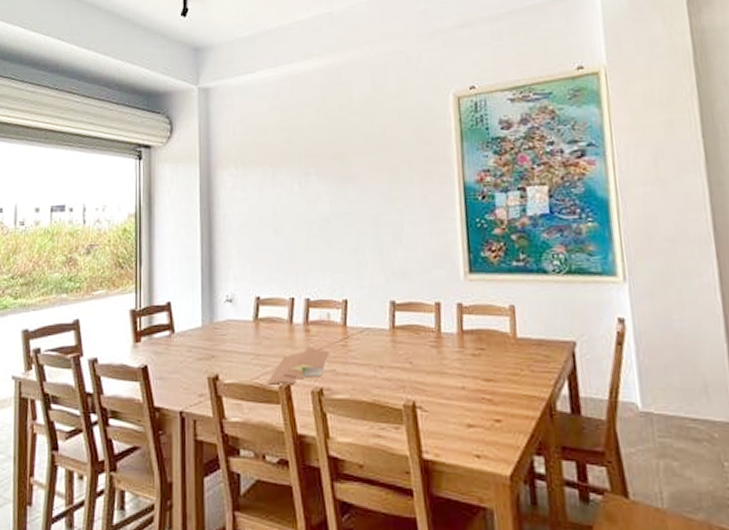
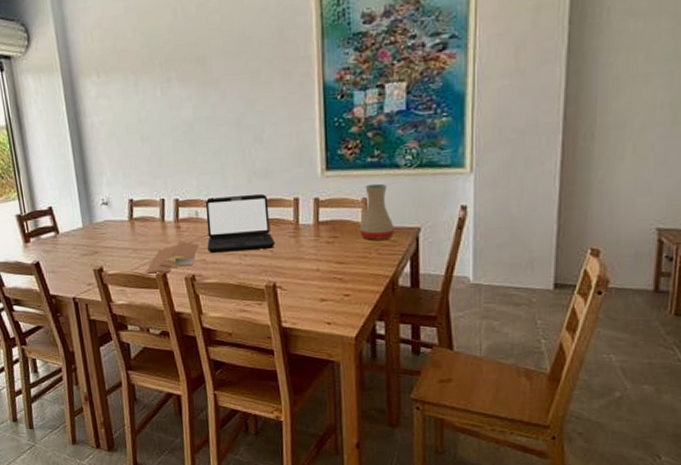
laptop: none [338,296,414,362] -> present [205,193,274,253]
vase: none [507,289,548,356] -> present [359,183,395,242]

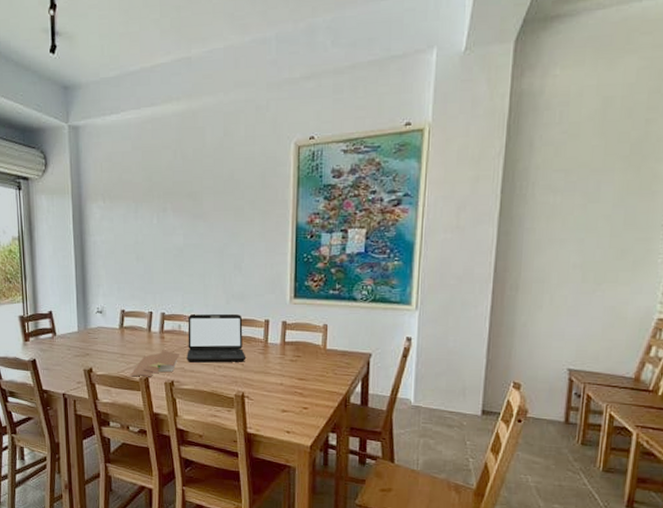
vase: present [359,183,395,242] -> none [319,313,350,363]

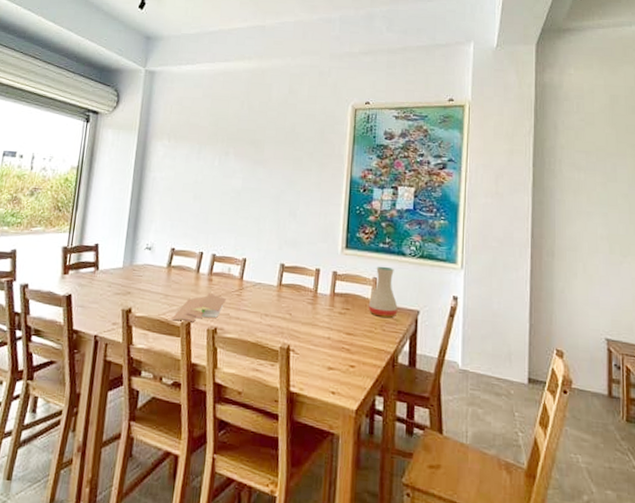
laptop: present [187,313,245,363] -> none [233,258,294,312]
vase: none [319,313,350,363] -> present [368,266,398,319]

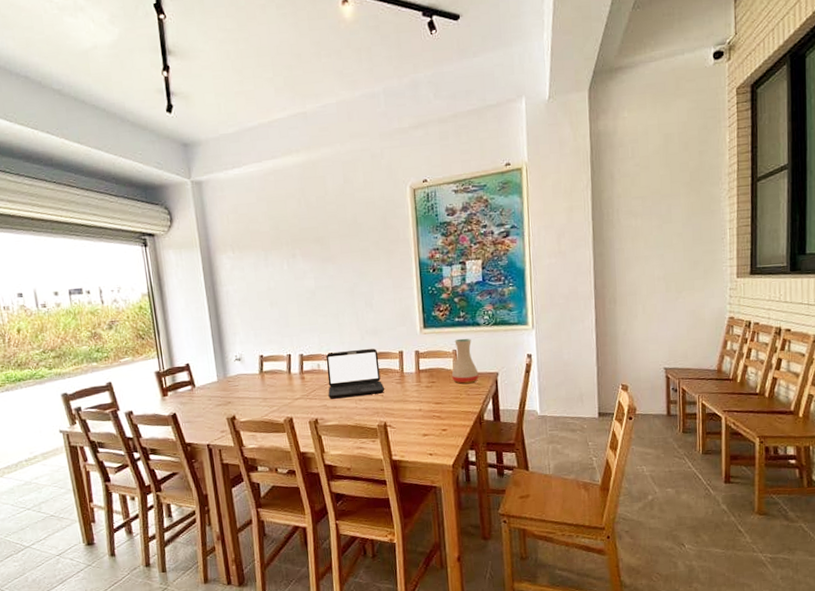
papers: present [171,293,226,323] -> none [274,390,321,420]
laptop: none [233,258,294,312] -> present [325,348,384,399]

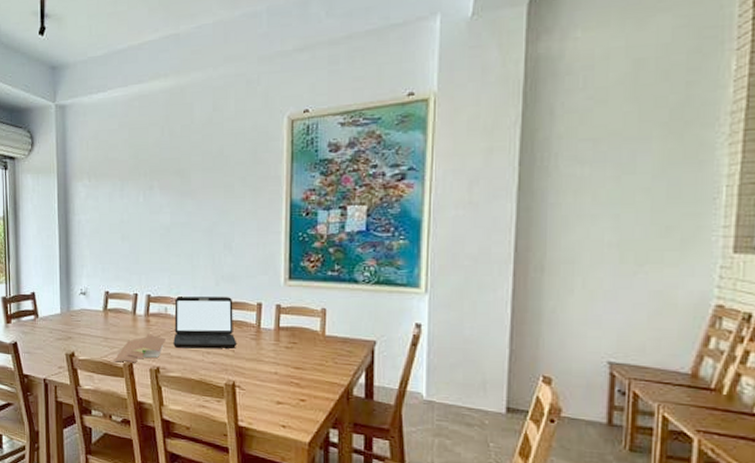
papers: none [274,390,321,420] -> present [114,334,165,363]
vase: present [451,338,479,385] -> none [317,296,351,351]

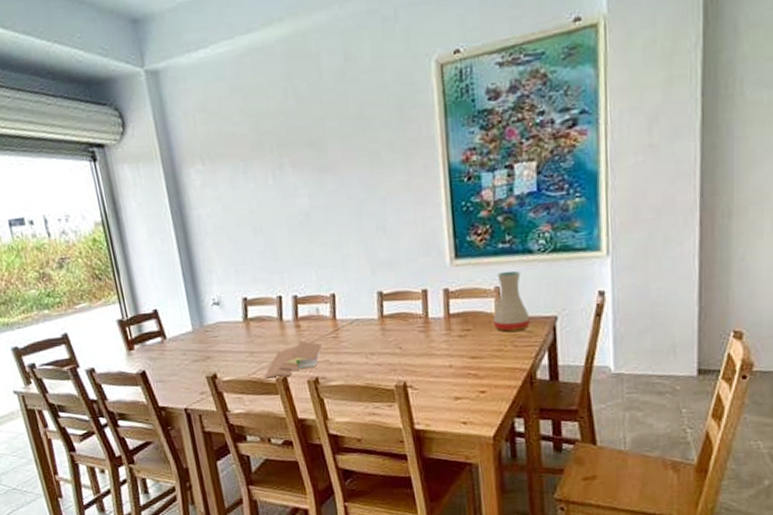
laptop: present [173,296,236,349] -> none [326,286,403,353]
vase: none [317,296,351,351] -> present [492,270,530,333]

